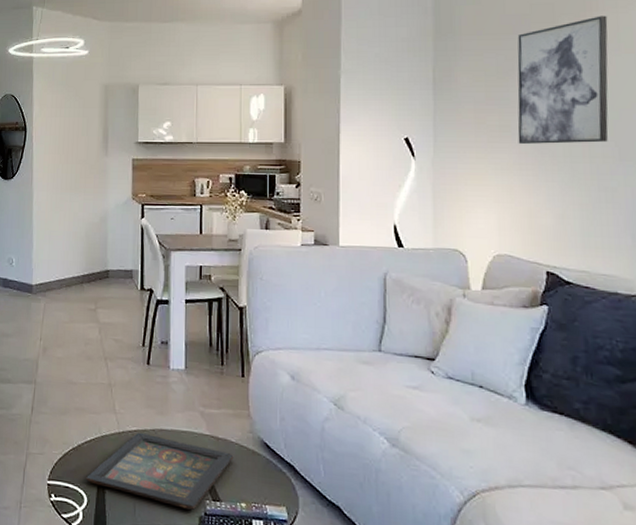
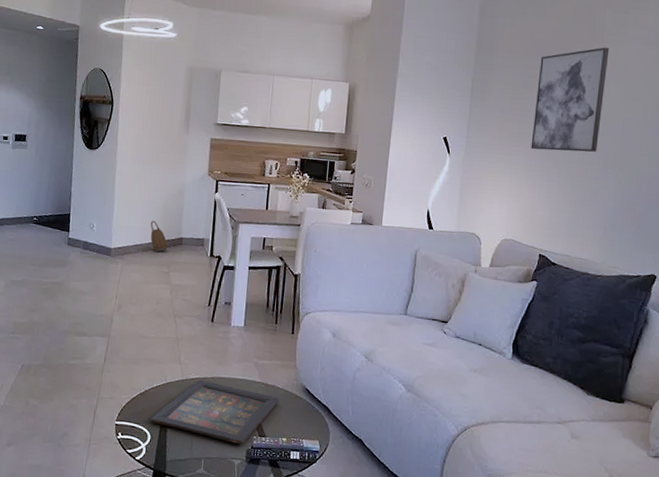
basket: none [72,252,93,287] -> present [150,220,168,252]

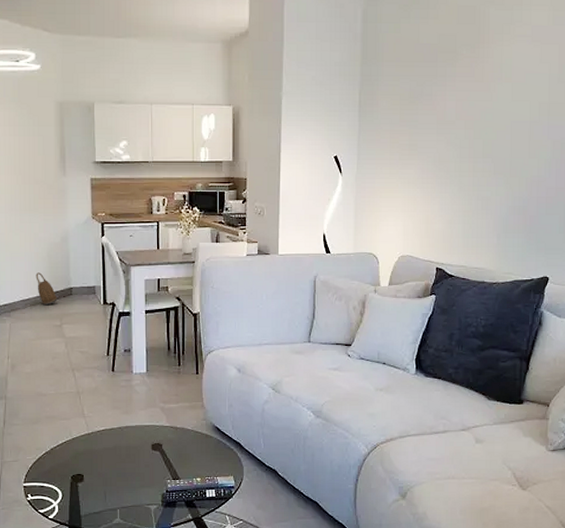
icon panel: present [151,379,280,445] -> none [60,431,190,491]
wall art: present [531,47,610,152] -> none [422,48,495,162]

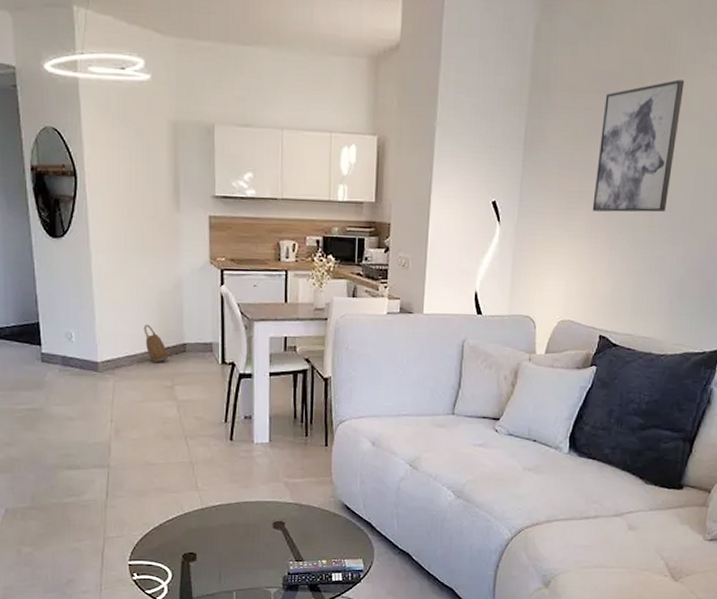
wall art: none [422,48,495,162] -> present [592,79,685,212]

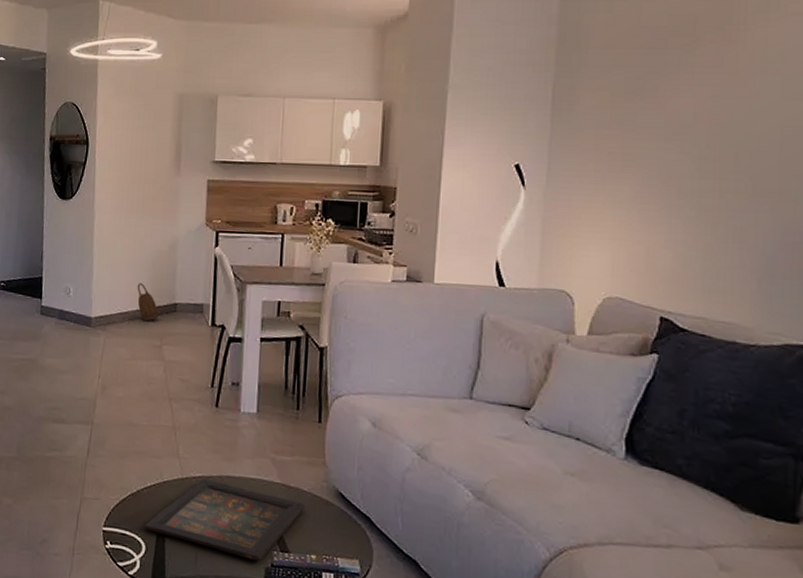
icon panel: none [170,506,316,573] -> present [145,478,306,562]
wall art: present [592,79,685,212] -> none [642,30,756,176]

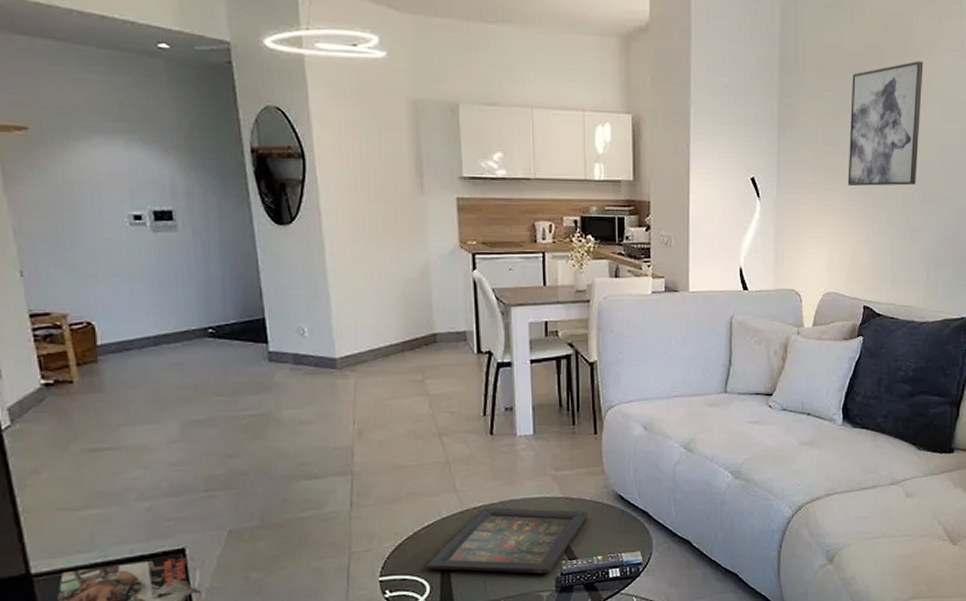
basket: present [137,283,159,322] -> none [387,315,417,356]
wall art: none [642,30,756,176] -> present [847,61,924,187]

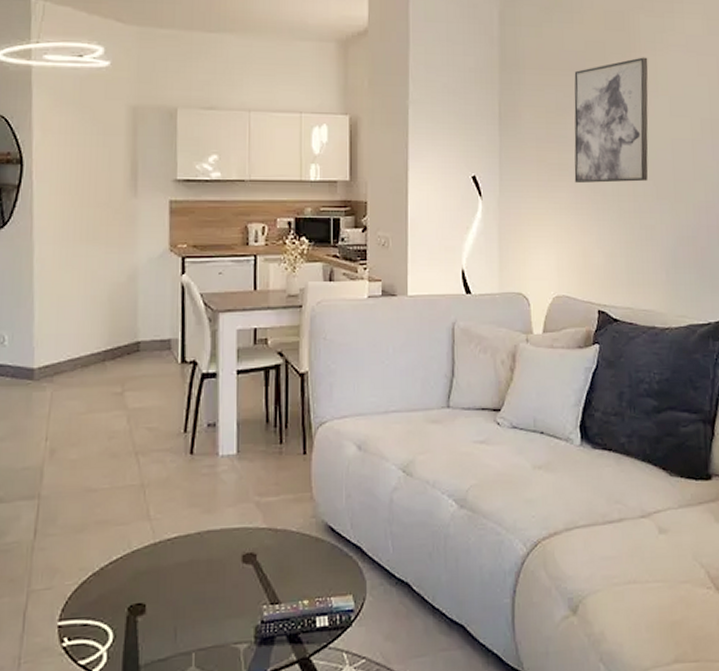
icon panel: present [427,507,589,574] -> none [112,538,295,622]

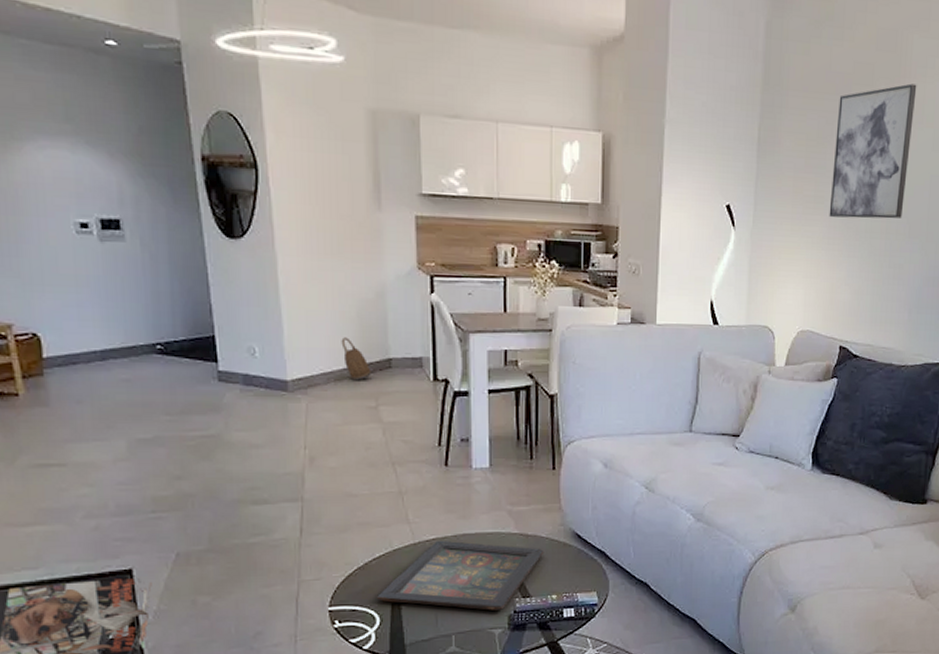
basket: none [90,322,119,366] -> present [341,337,371,381]
icon panel: none [112,538,295,622] -> present [377,540,544,611]

